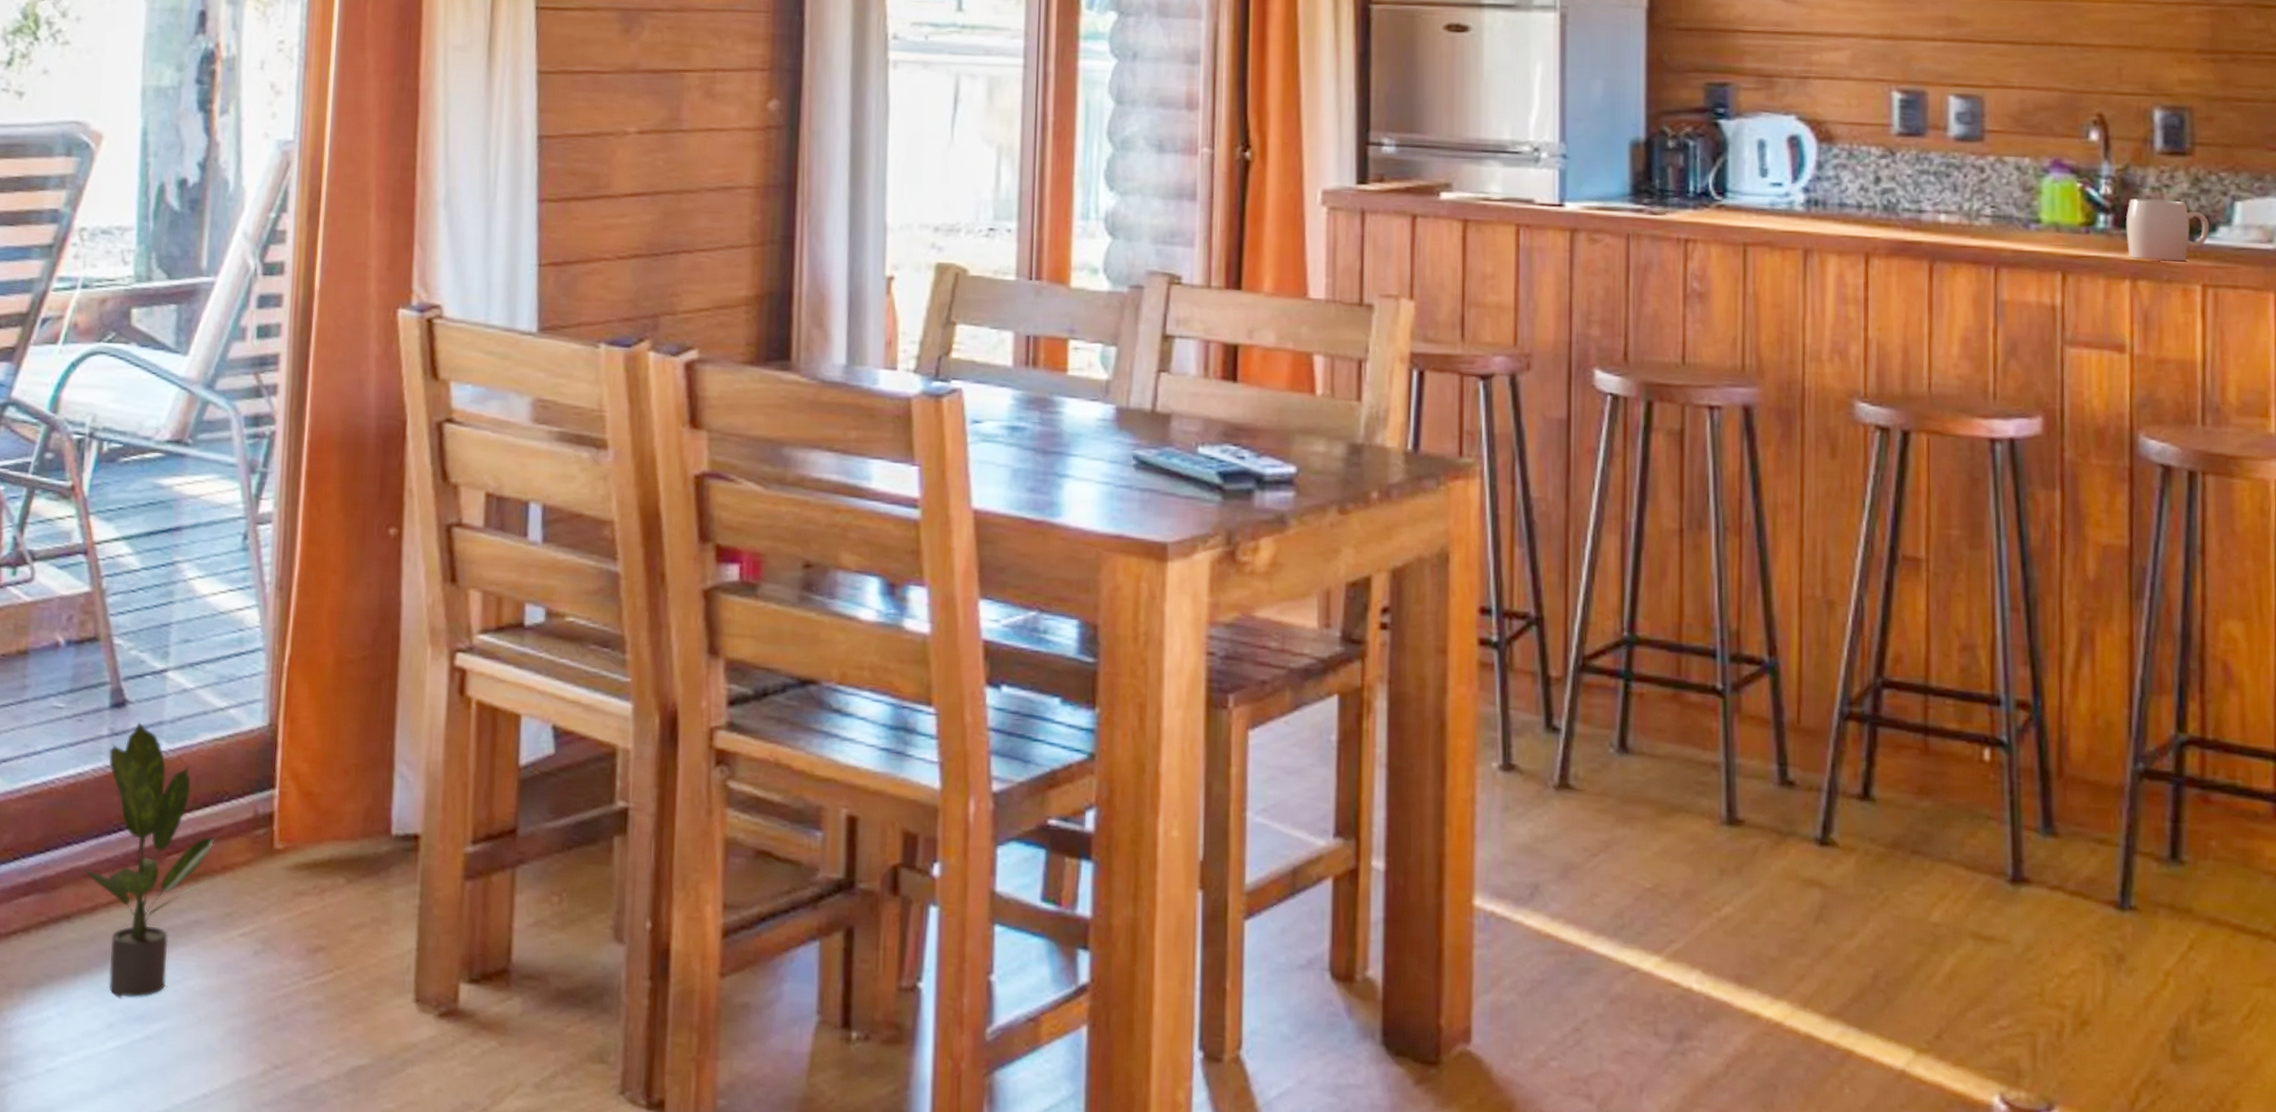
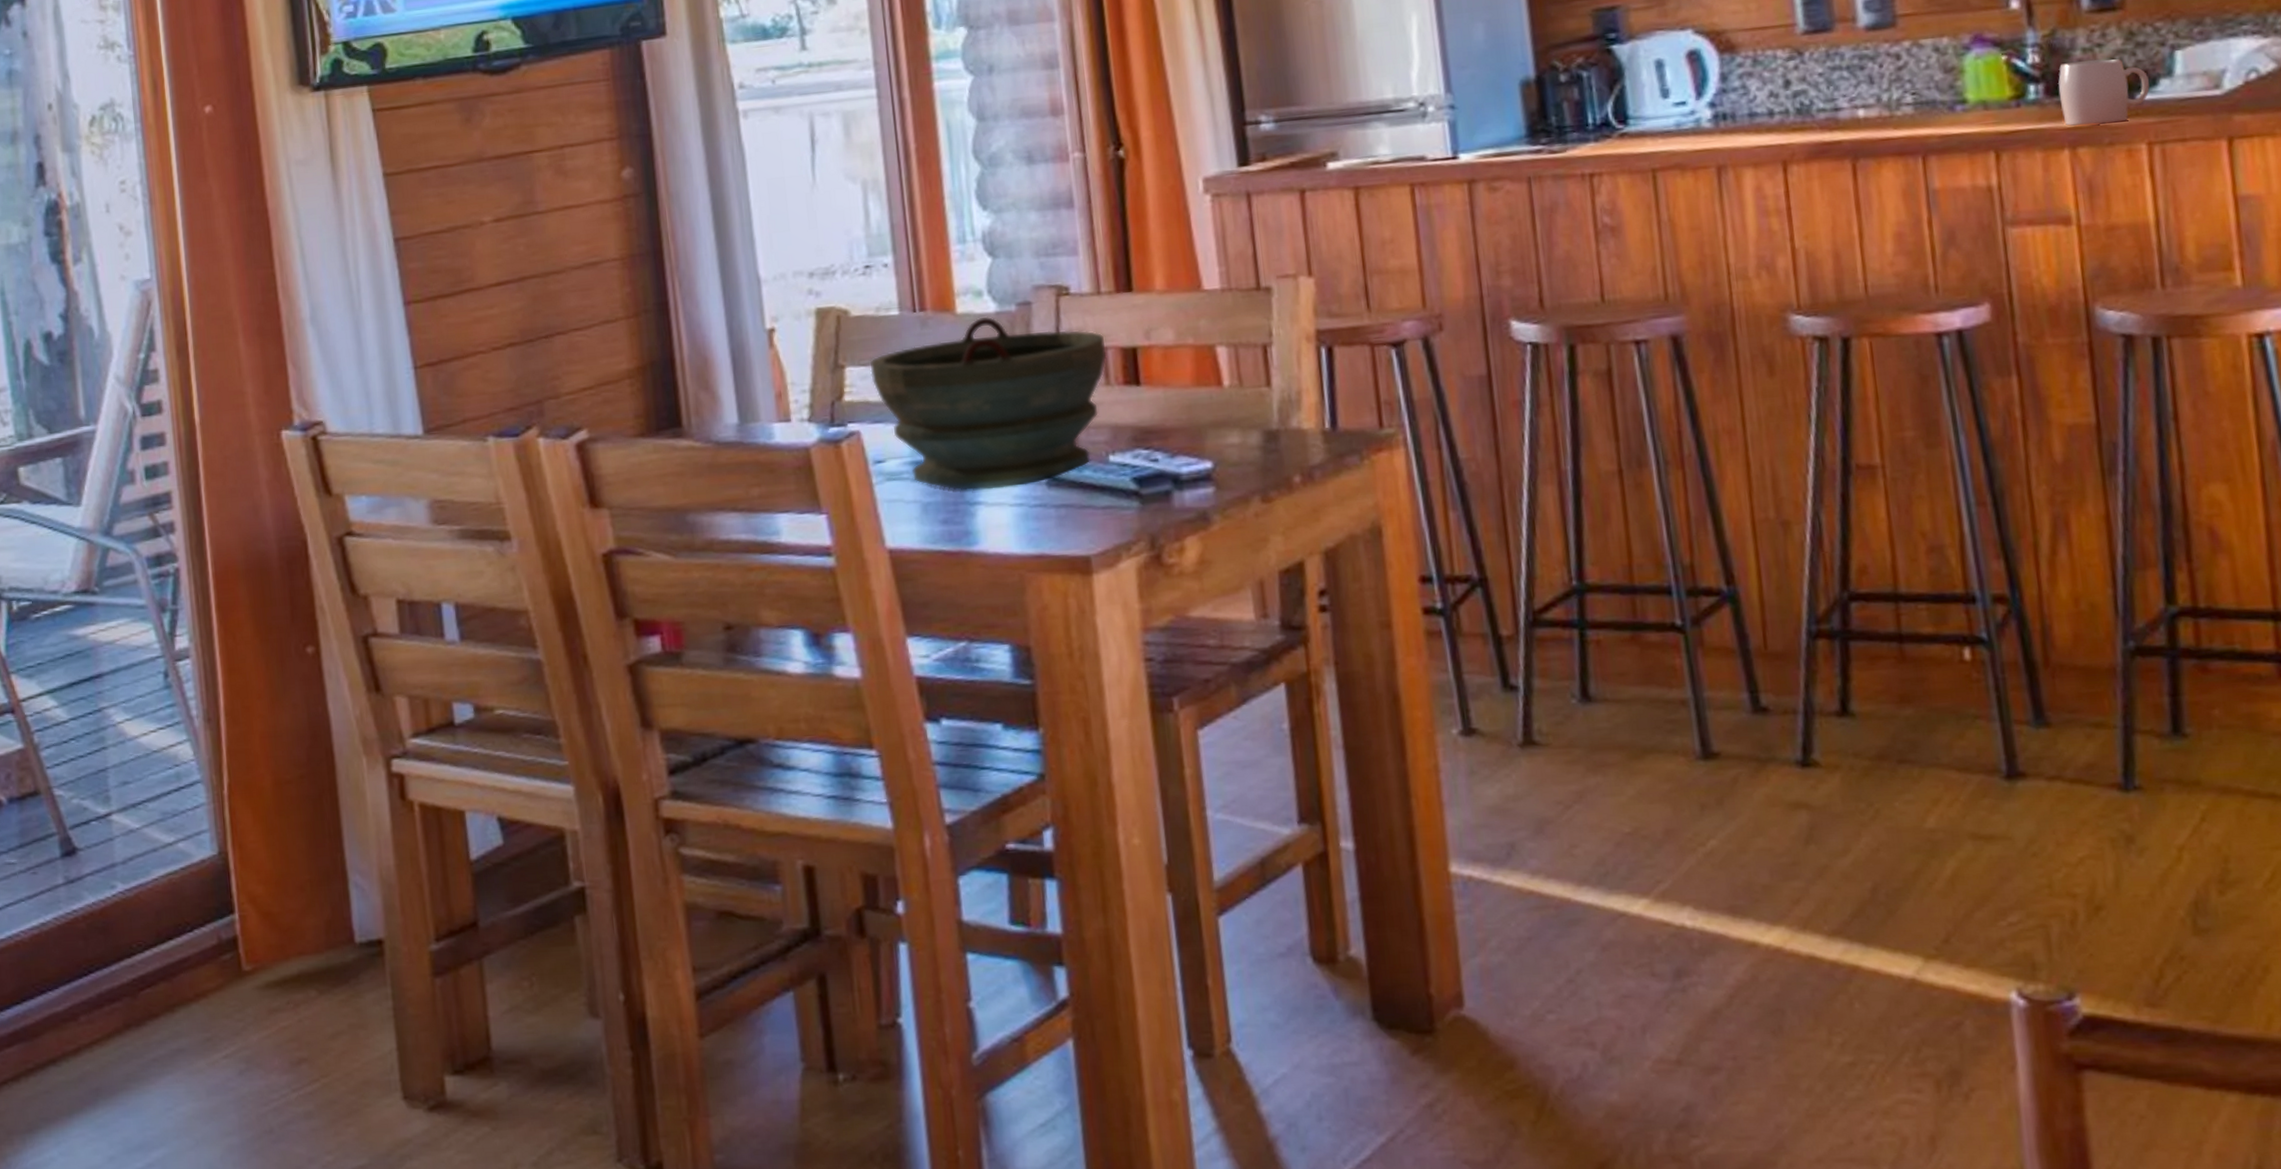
potted plant: present [83,721,216,997] -> none [61,866,185,1130]
bowl: none [980,294,1209,465] -> present [870,316,1107,490]

